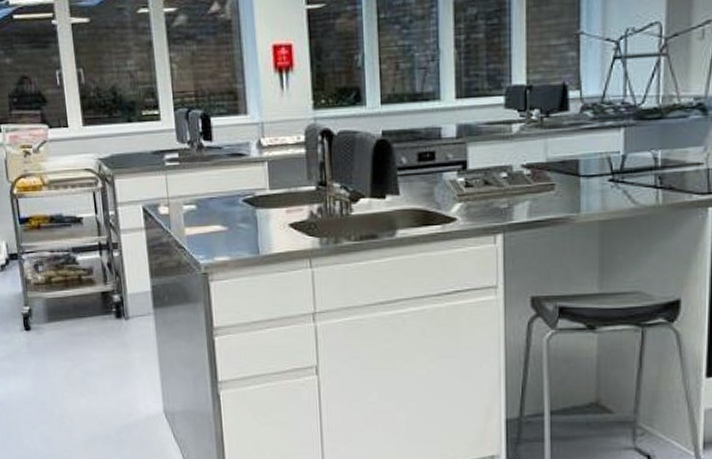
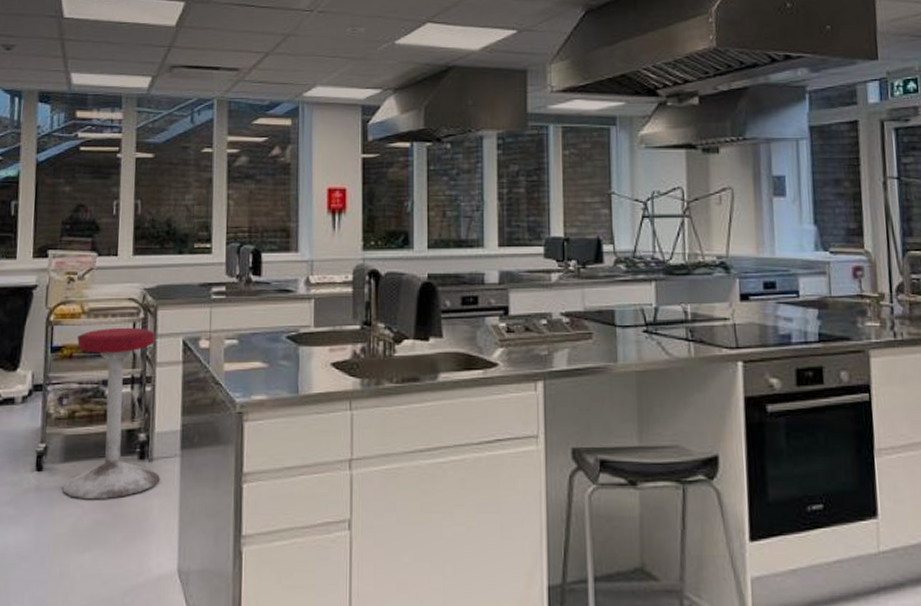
stool: none [42,197,139,354] -> present [63,327,161,500]

